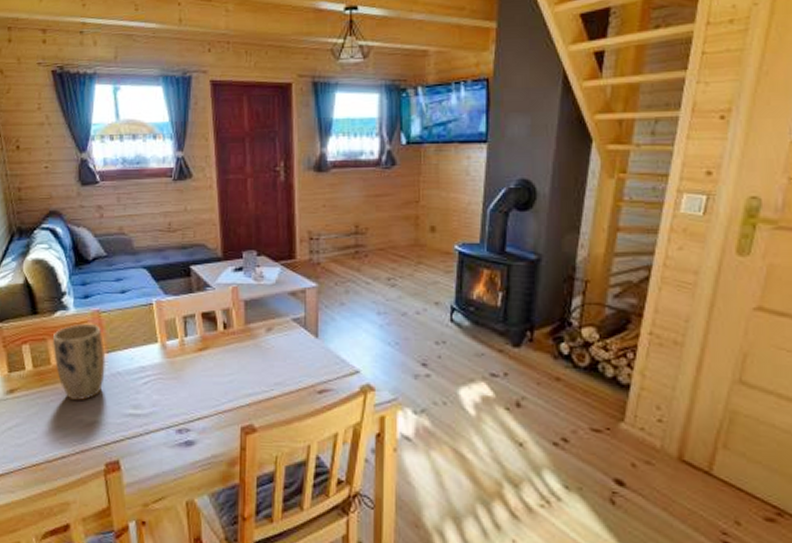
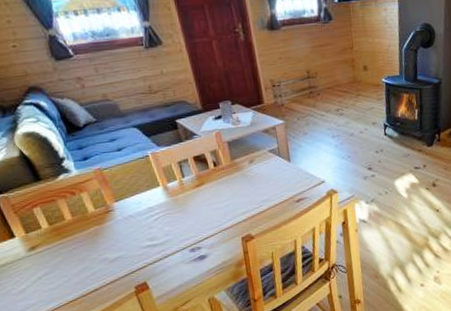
plant pot: present [53,323,105,400] -> none [61,179,119,245]

